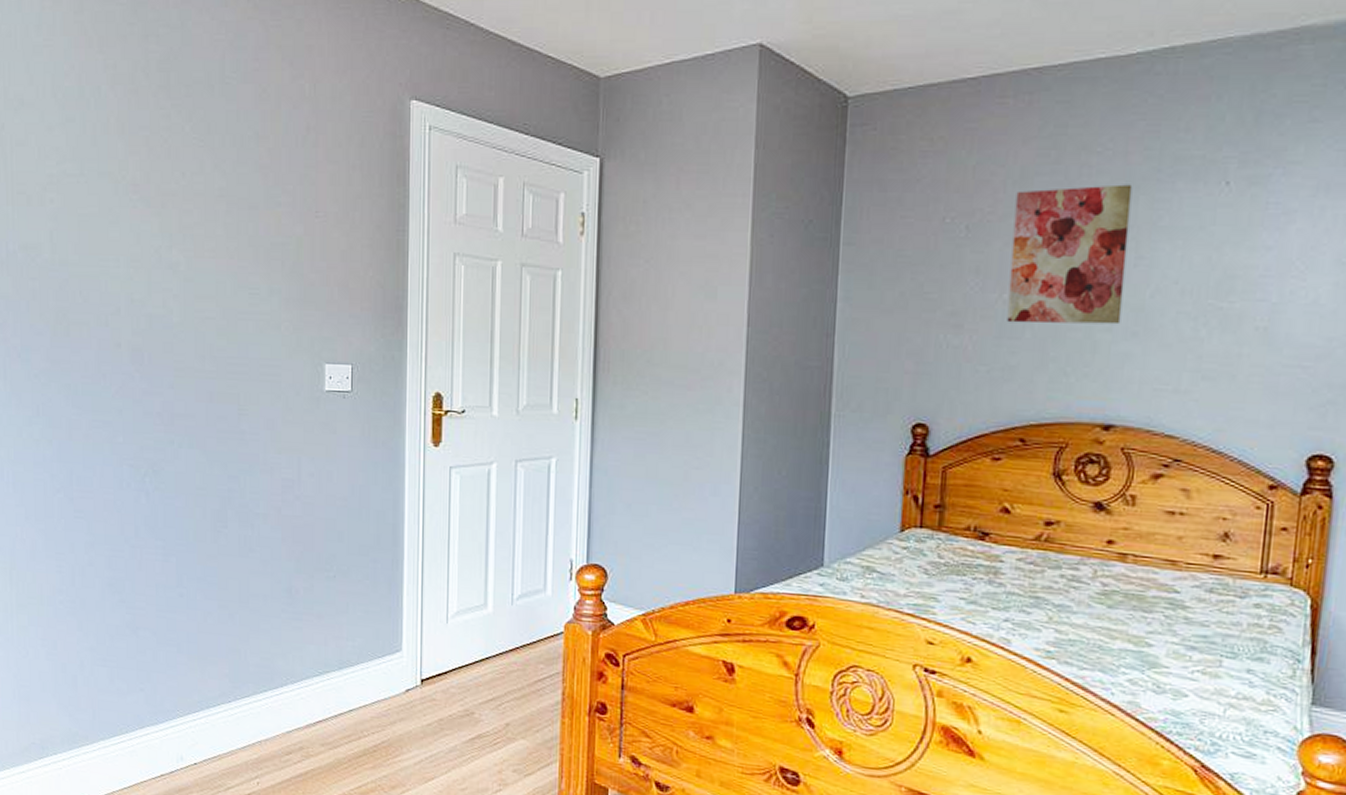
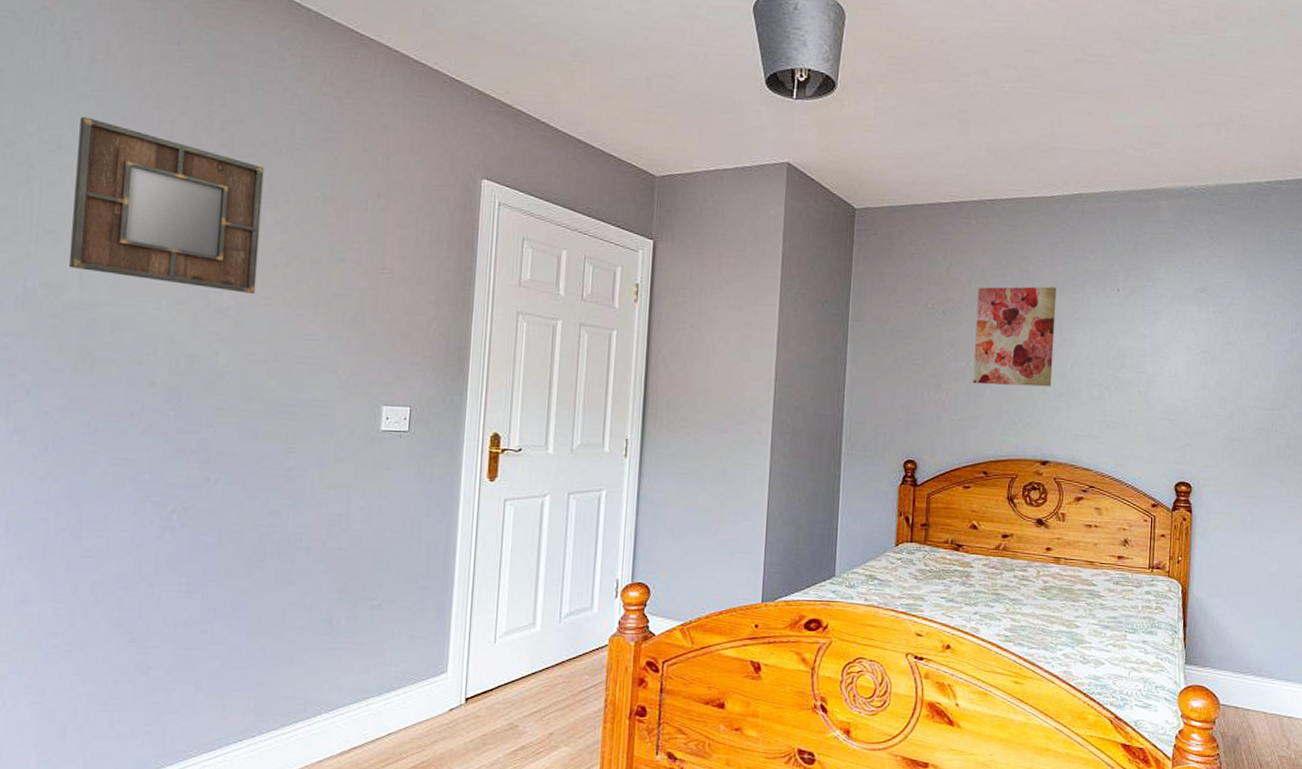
home mirror: none [37,69,200,246] -> present [69,116,264,294]

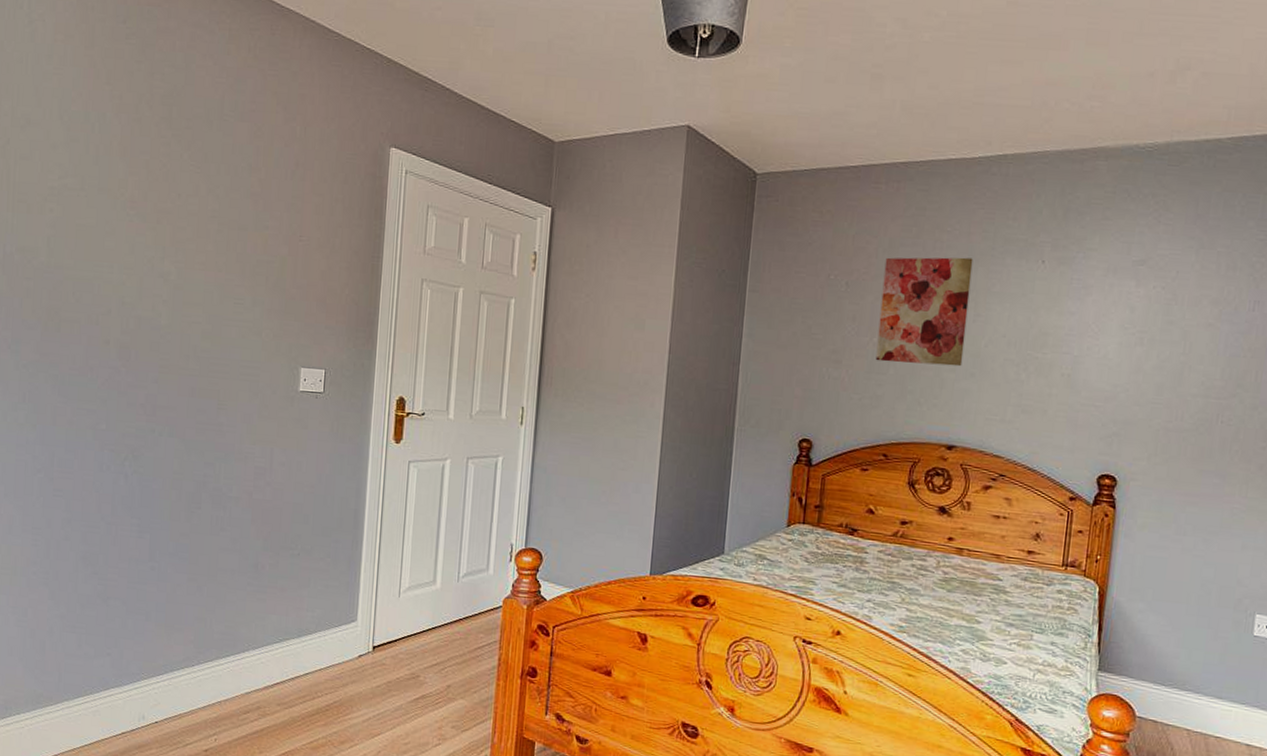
home mirror: present [69,116,264,294] -> none [39,93,198,259]

